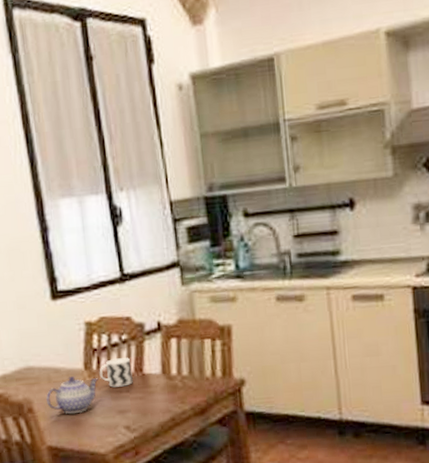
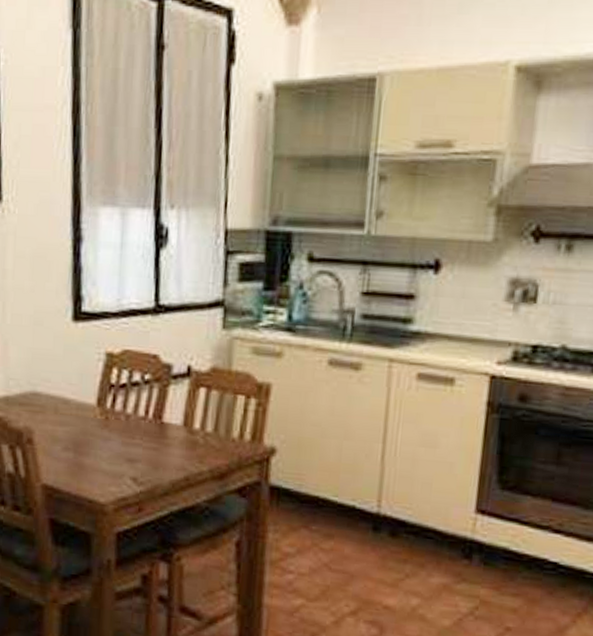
teapot: present [45,376,99,414] -> none [48,411,111,455]
cup: present [99,358,133,387] -> none [112,399,150,433]

